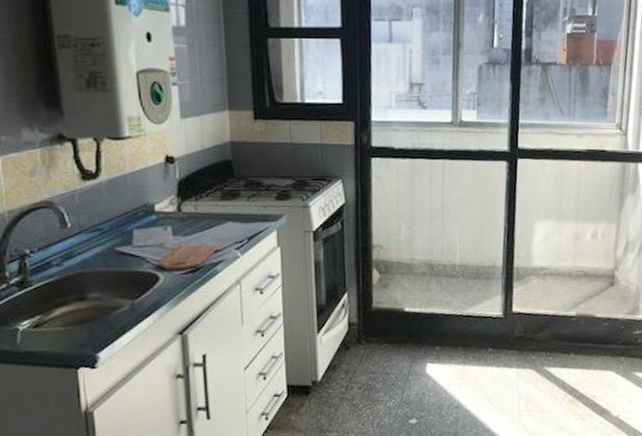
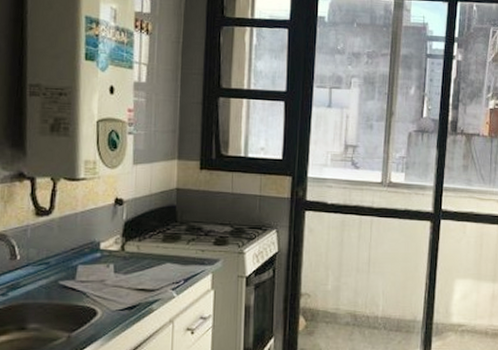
cutting board: present [157,244,217,270] -> none [96,282,155,305]

